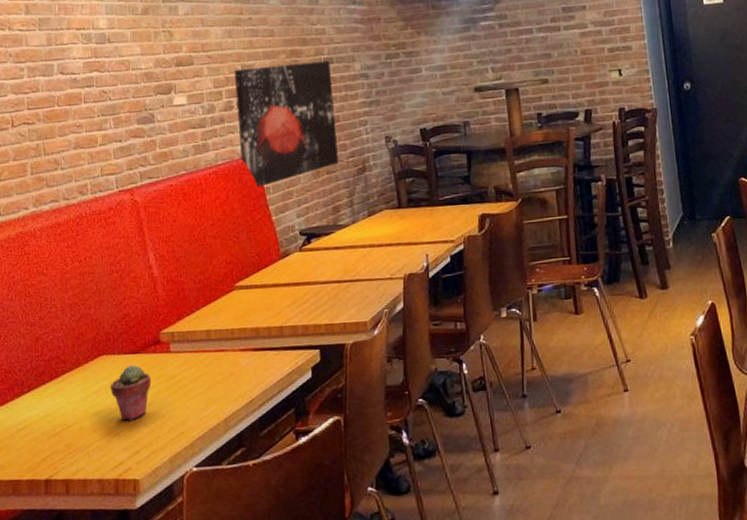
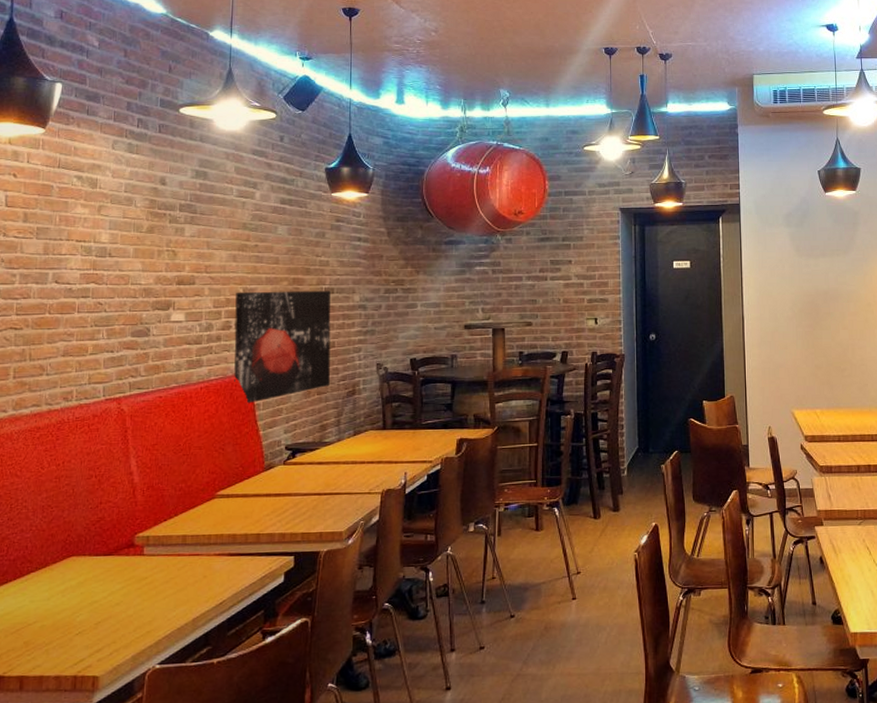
potted succulent: present [110,365,152,421] -> none [77,566,121,620]

